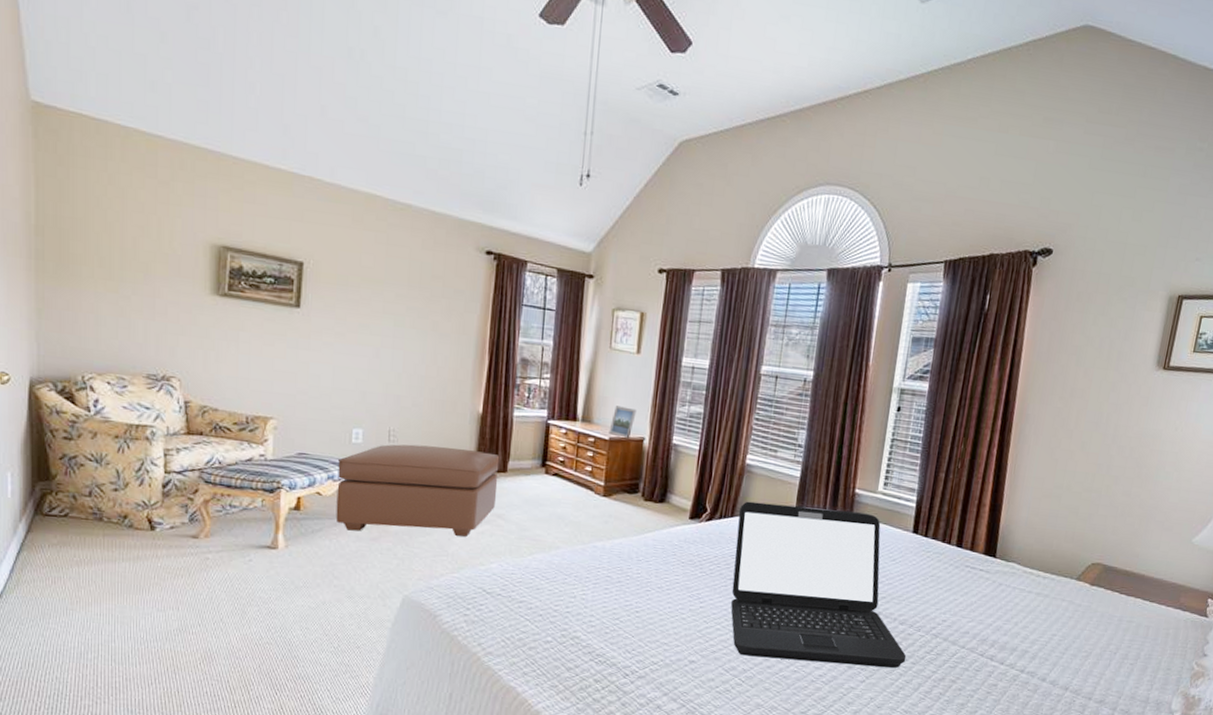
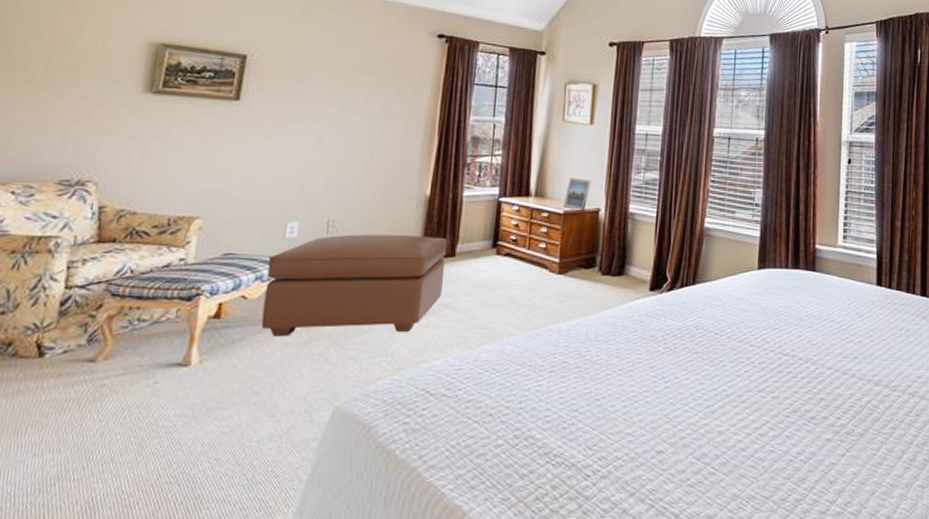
laptop: present [731,501,907,668] -> none [698,266,886,439]

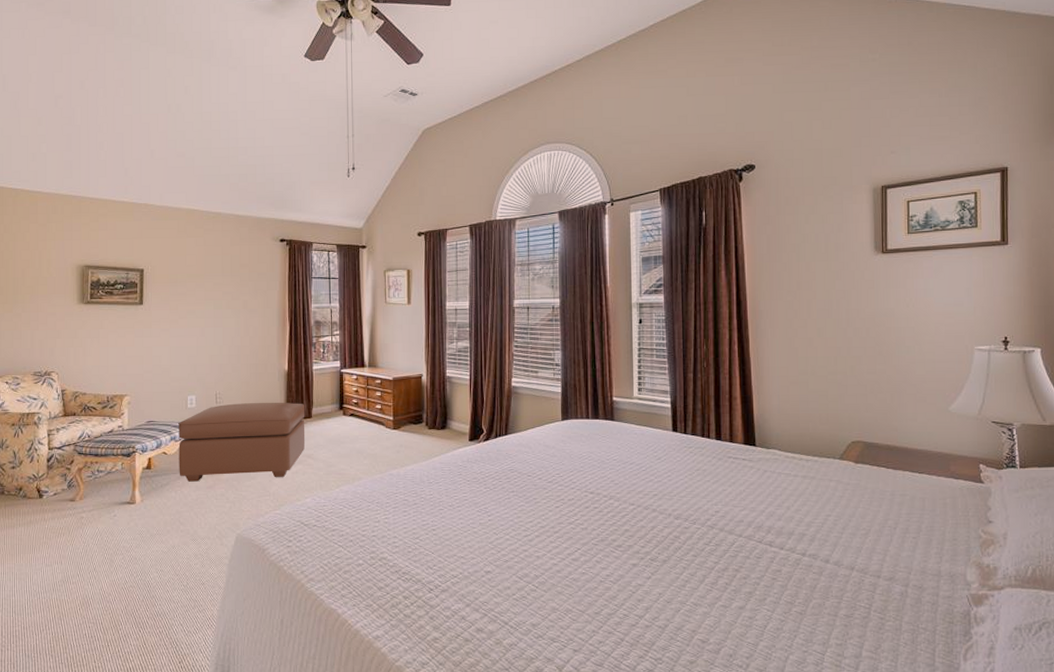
picture frame: present [563,178,591,210] -> none [392,350,413,376]

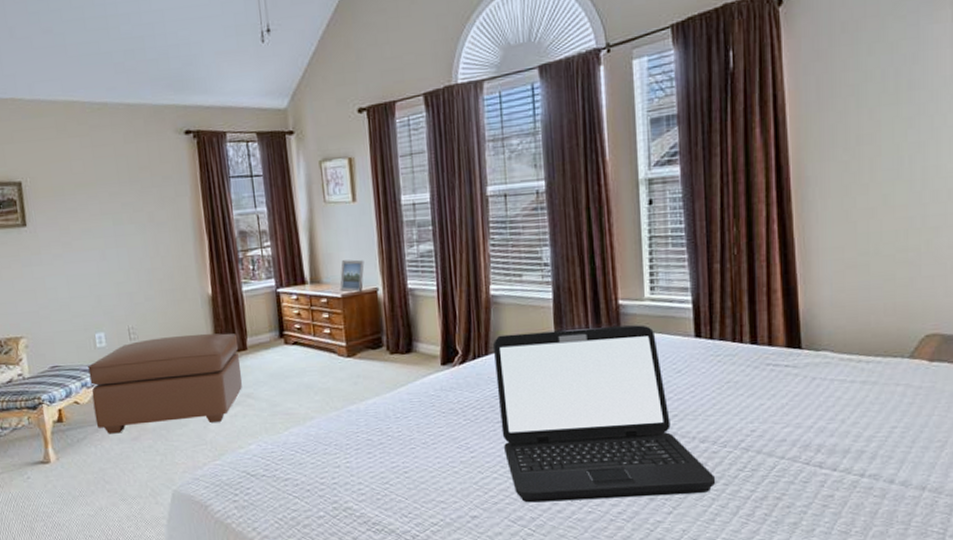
picture frame: none [392,350,413,376] -> present [339,259,365,292]
laptop: none [511,418,687,563] -> present [492,325,716,503]

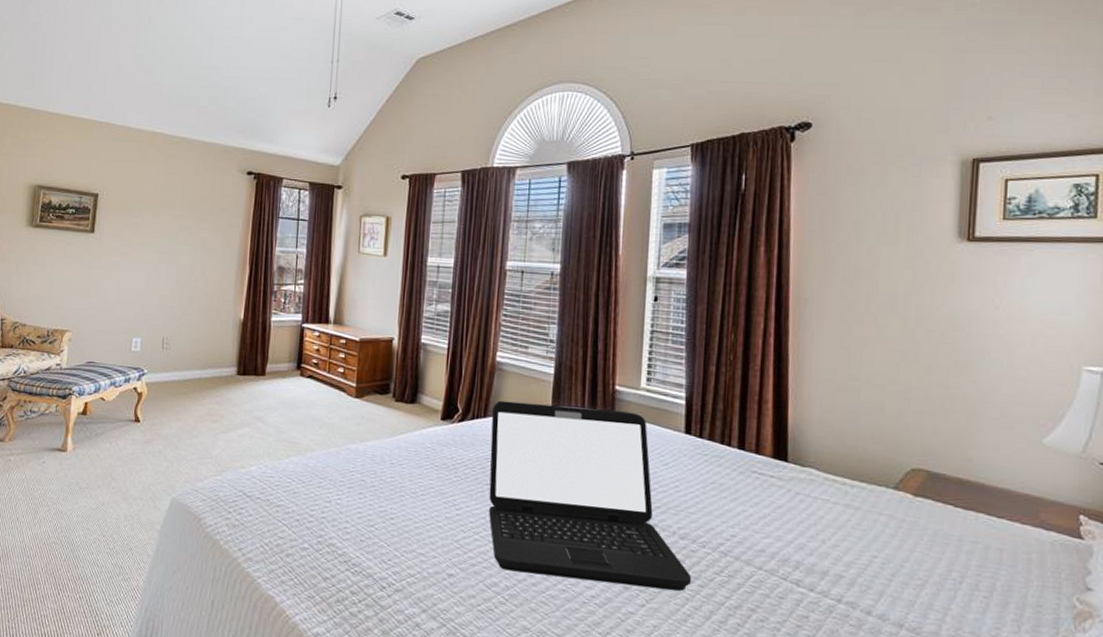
ottoman: present [88,333,242,434] -> none [116,351,259,439]
picture frame: present [339,259,365,292] -> none [359,307,385,339]

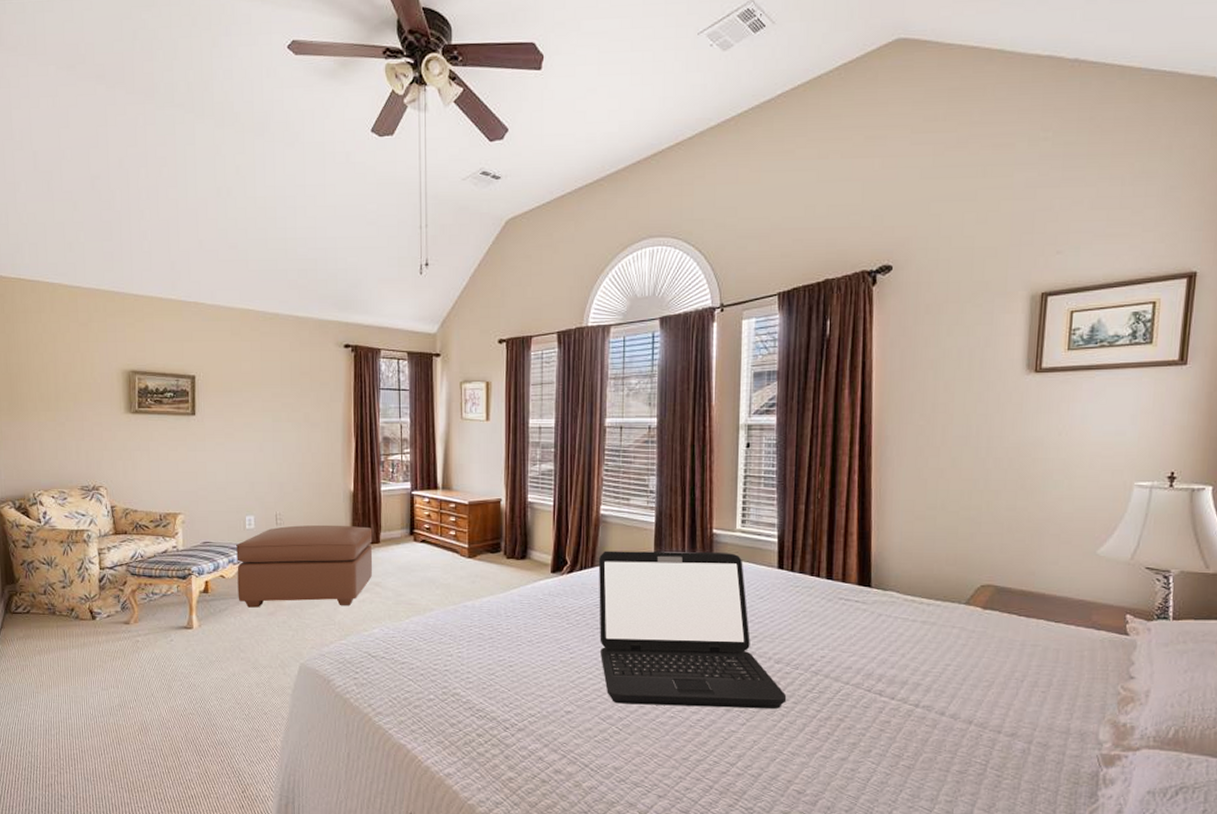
ottoman: none [116,351,259,439] -> present [236,524,373,608]

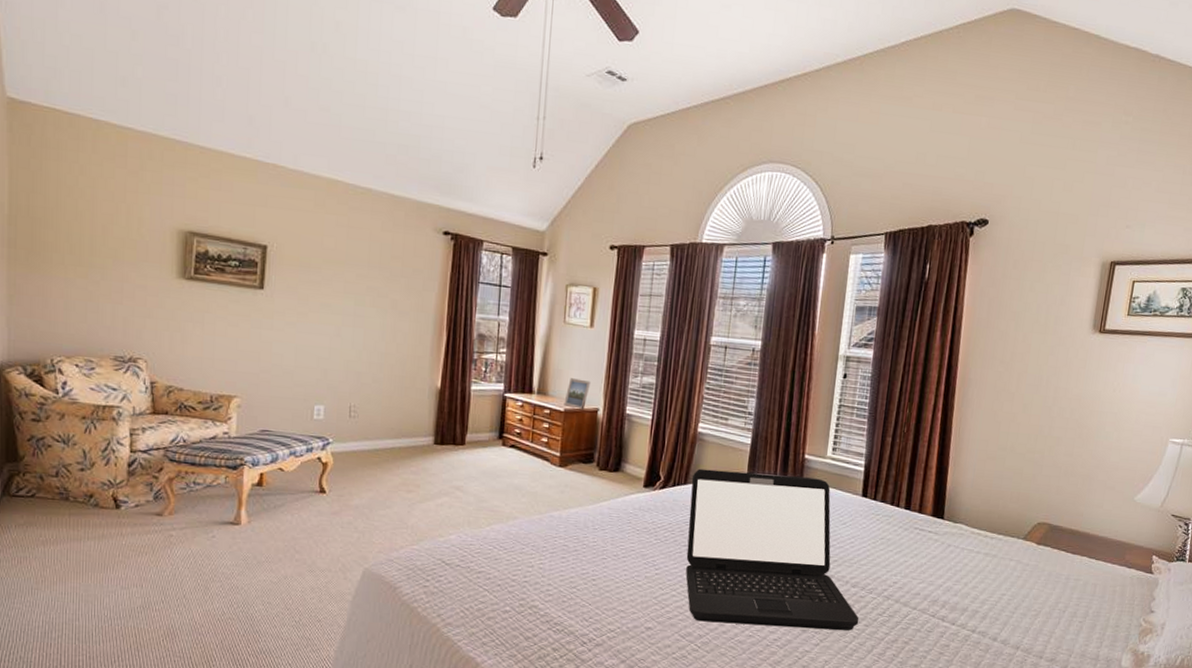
ottoman: present [236,524,373,608] -> none [297,419,458,509]
picture frame: none [467,471,491,501] -> present [564,378,591,409]

